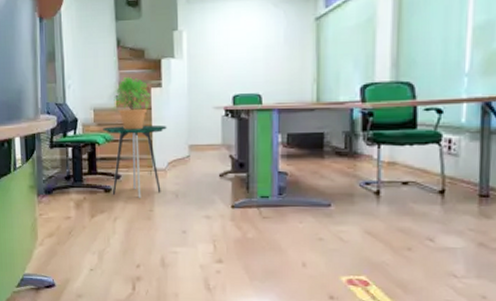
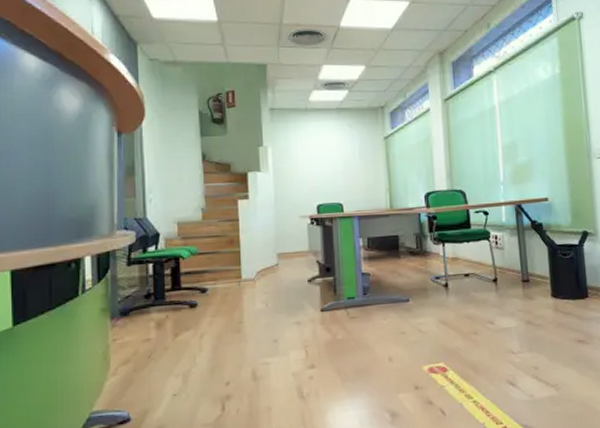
side table: present [103,124,167,198] -> none [187,235,255,311]
potted plant: present [114,76,150,129] -> none [199,189,238,241]

